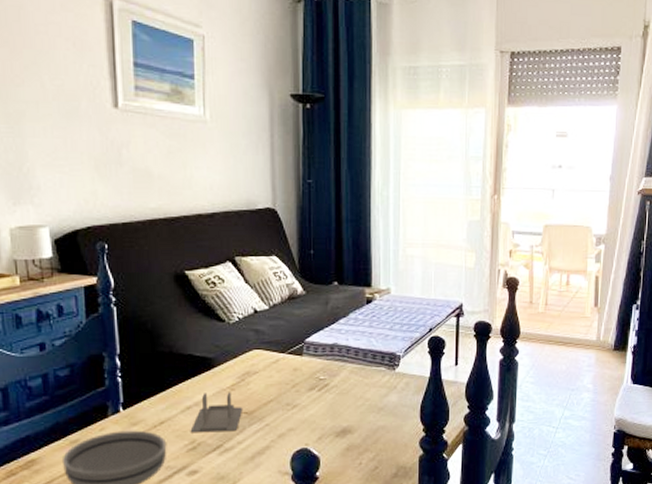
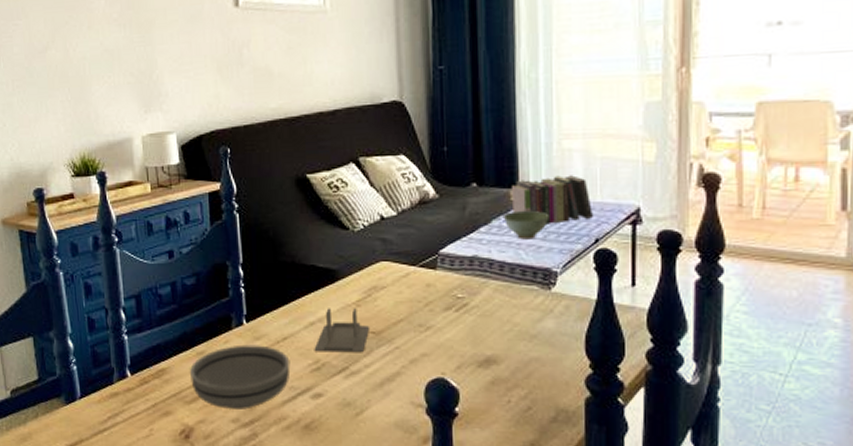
bowl: none [358,305,395,329] -> present [503,210,550,240]
books: none [367,277,428,317] -> present [512,175,593,224]

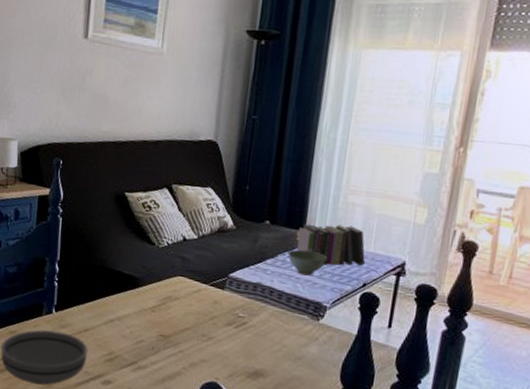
napkin holder: present [314,308,371,353] -> none [110,309,161,352]

